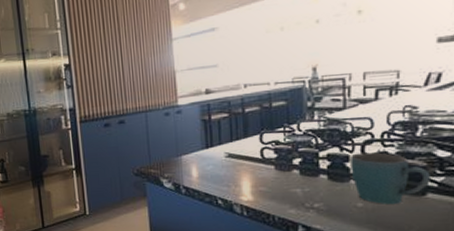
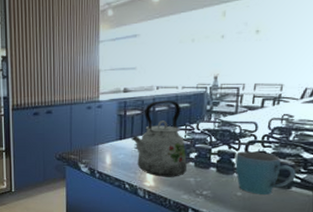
kettle: none [219,99,292,189] -> present [131,101,188,177]

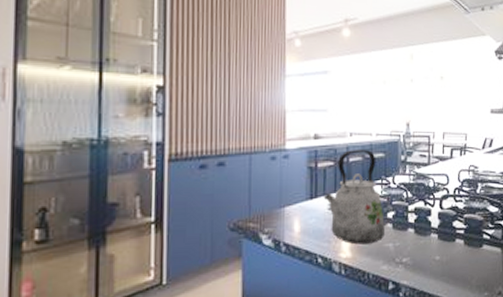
mug: present [235,151,296,195] -> none [432,207,485,257]

